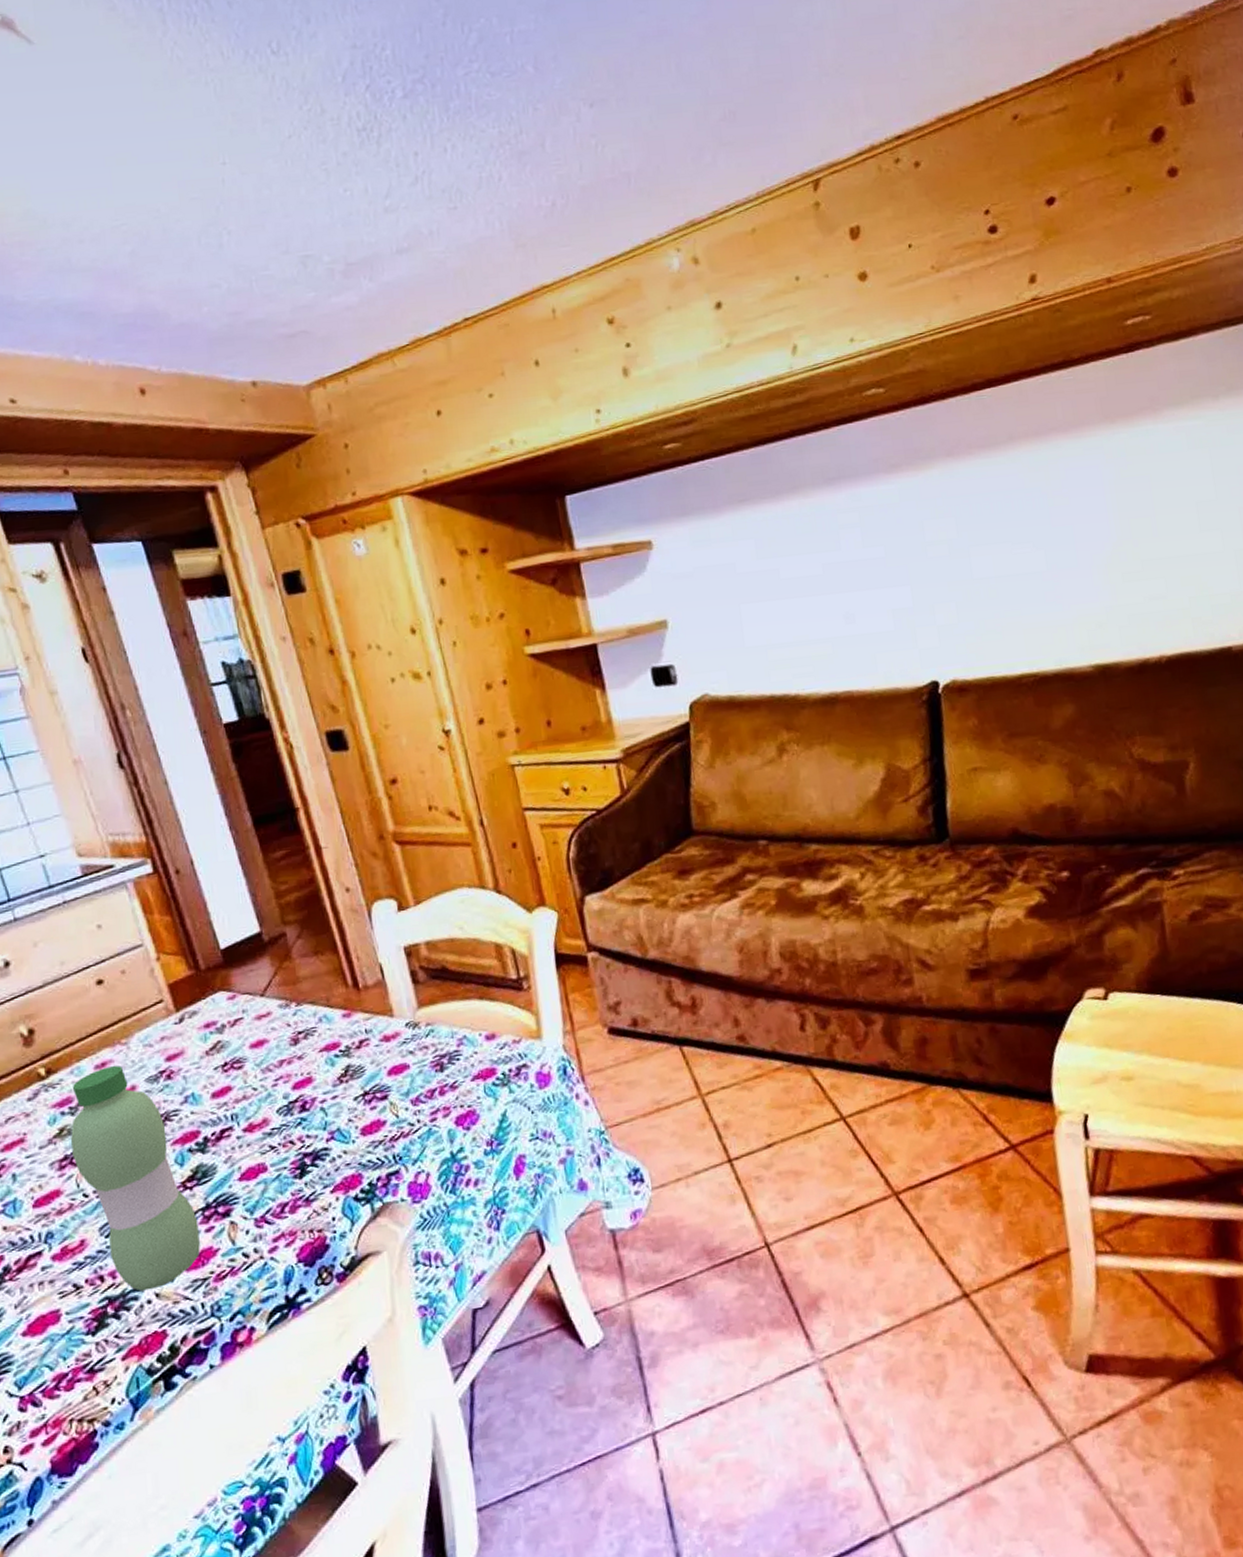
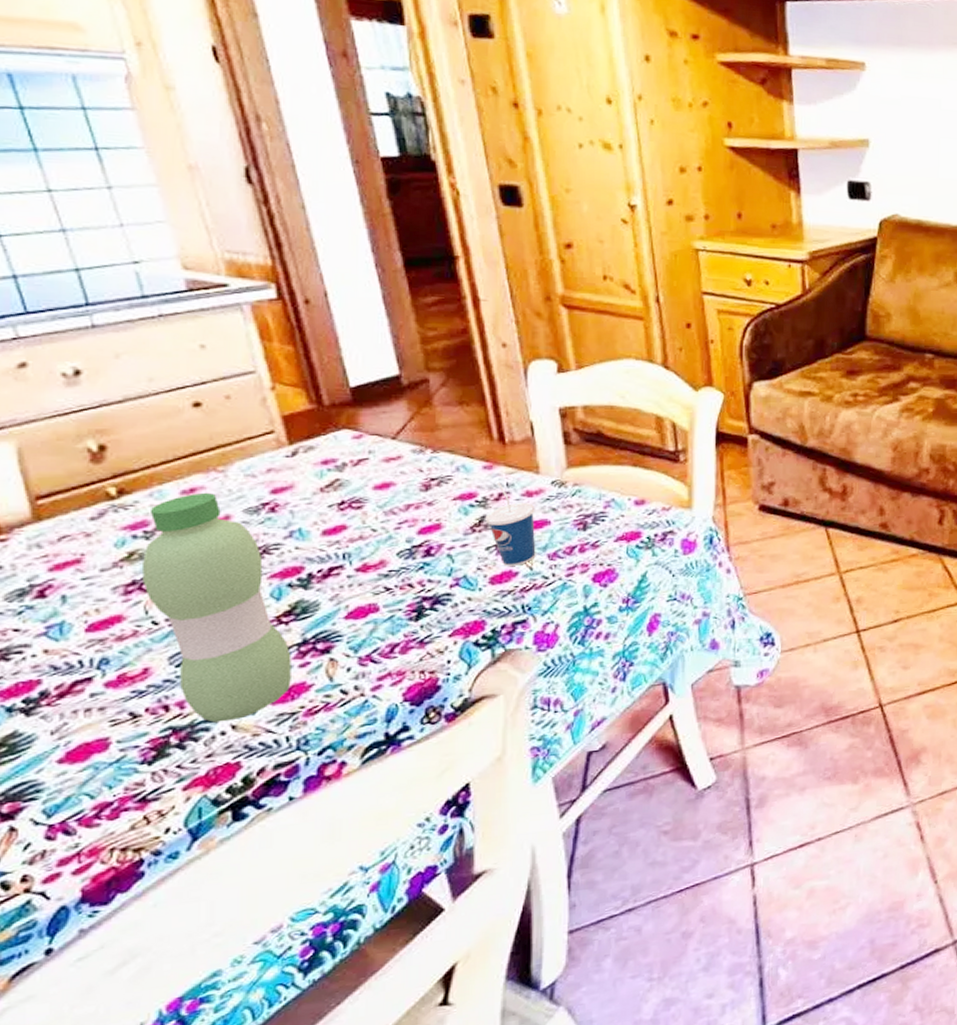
cup: none [350,1030,400,1116] -> present [485,483,536,566]

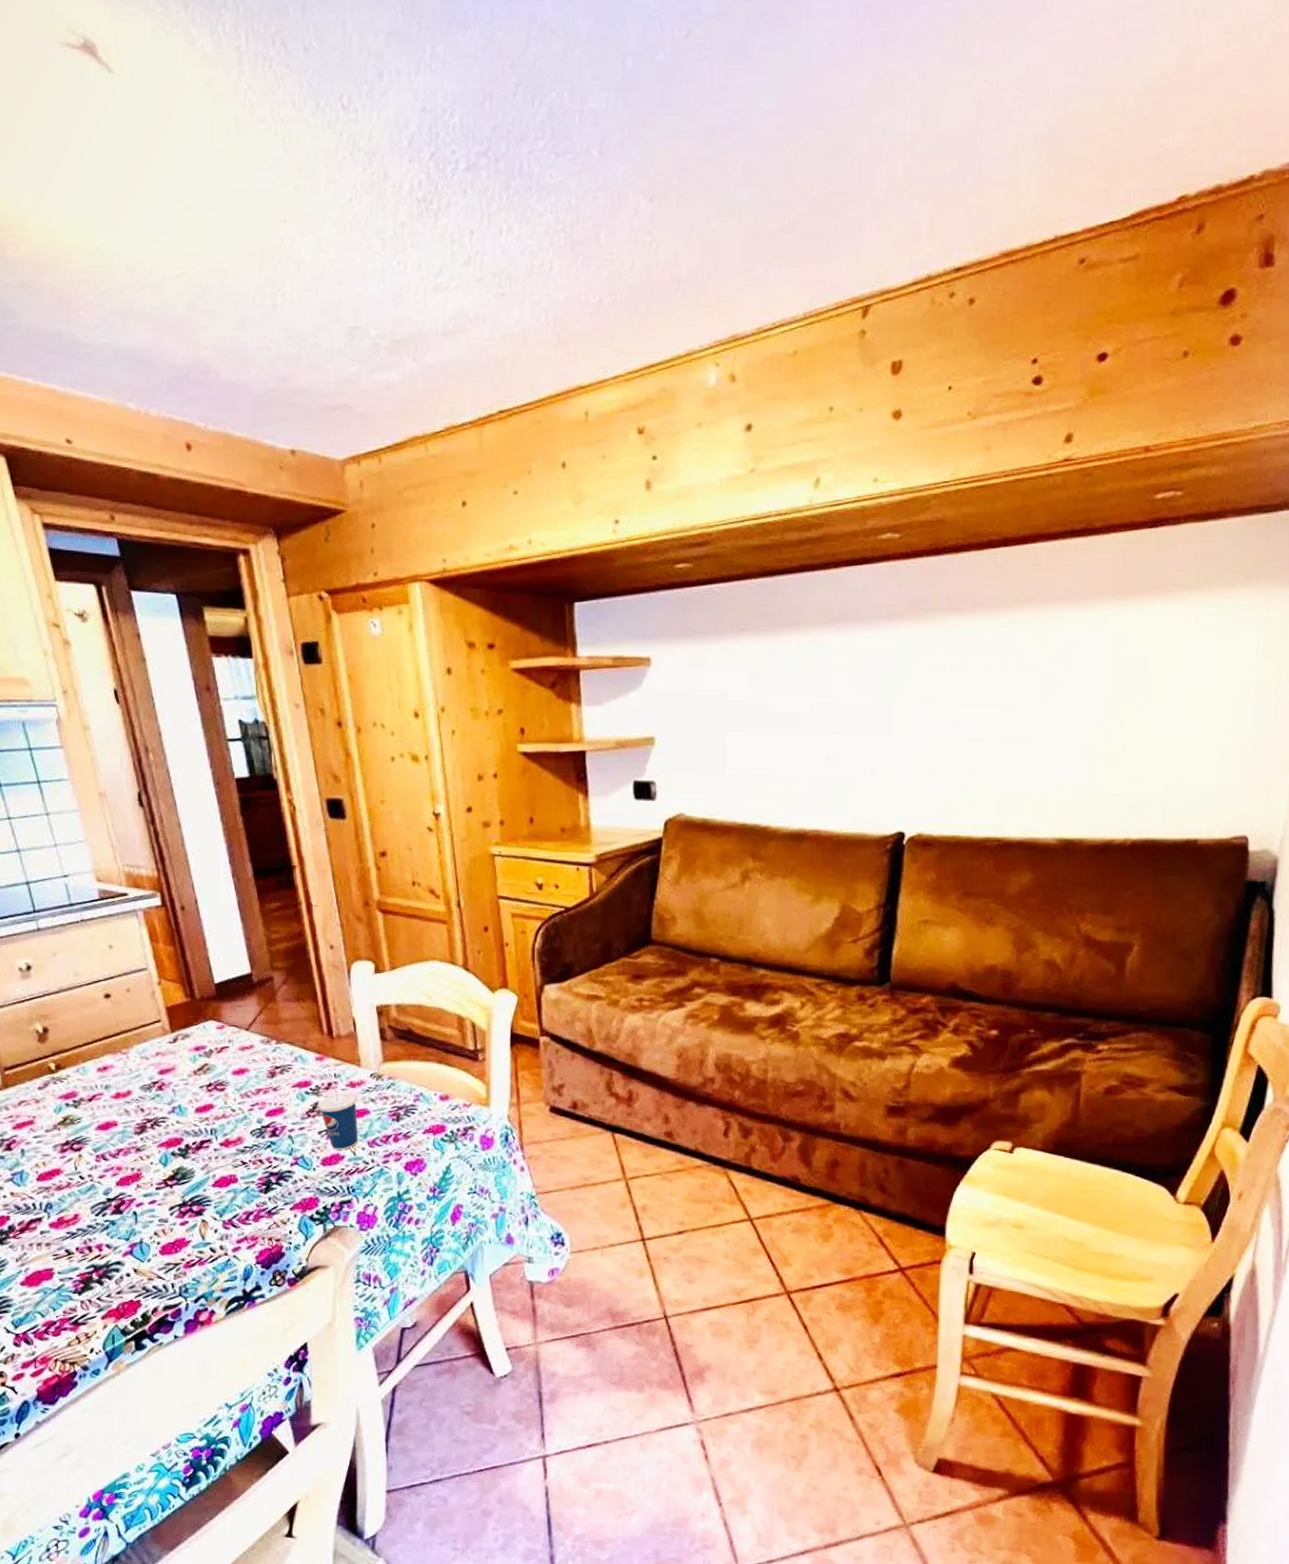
water bottle: present [143,492,291,723] -> none [73,1070,175,1265]

